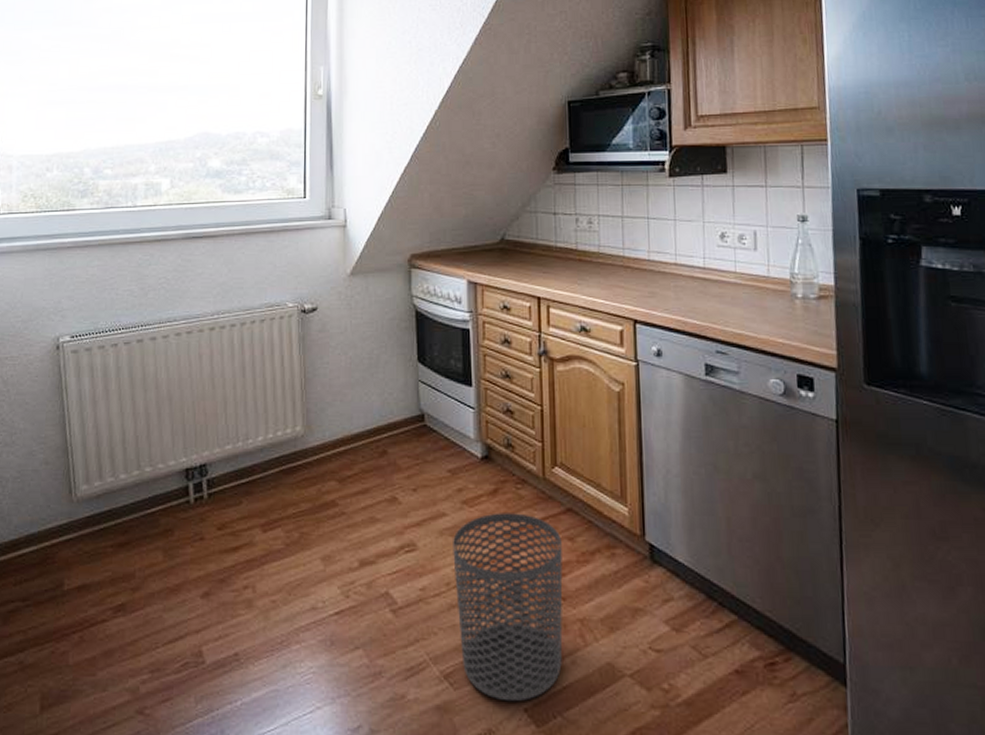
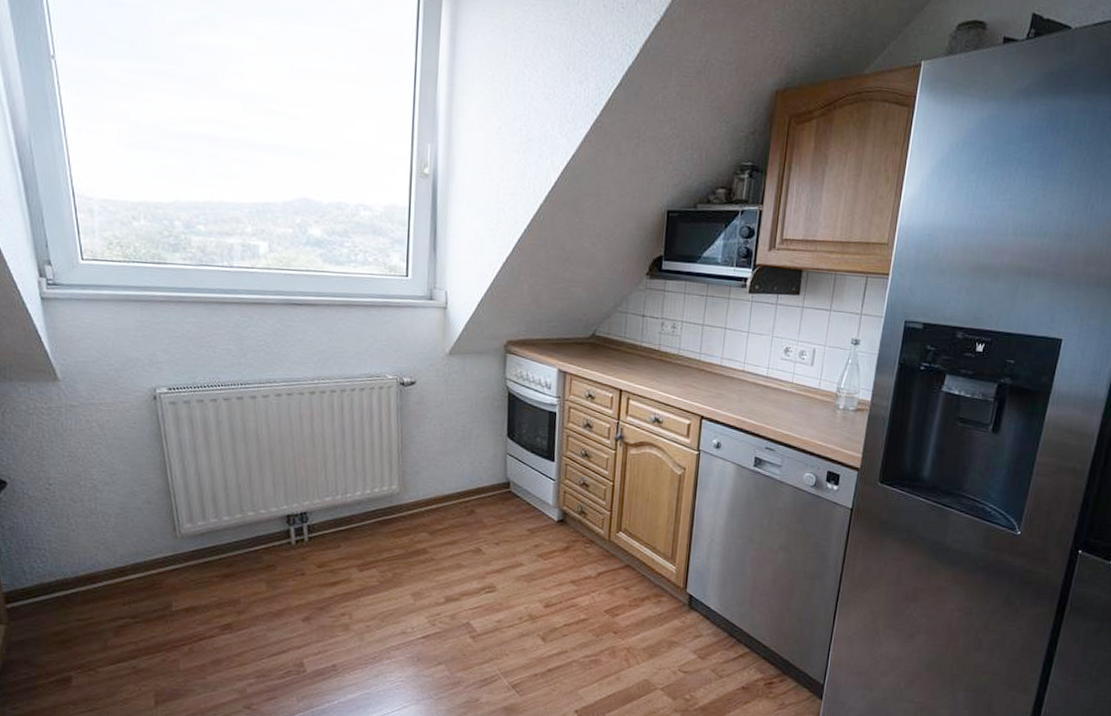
waste bin: present [453,513,563,702] -> none [526,565,619,706]

